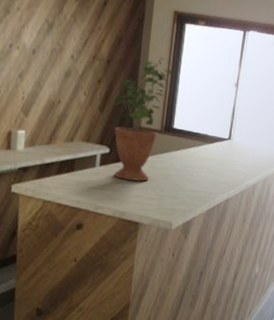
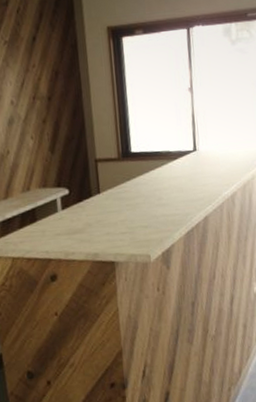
potted plant: present [113,57,176,182] -> none [63,80,122,219]

